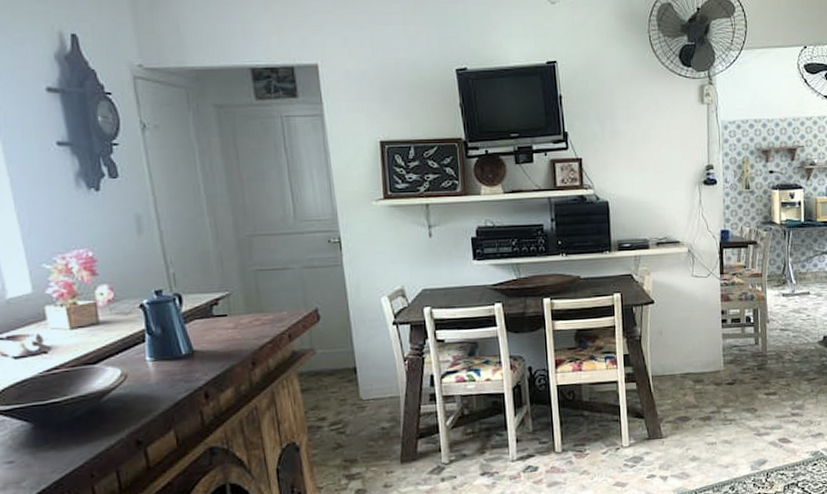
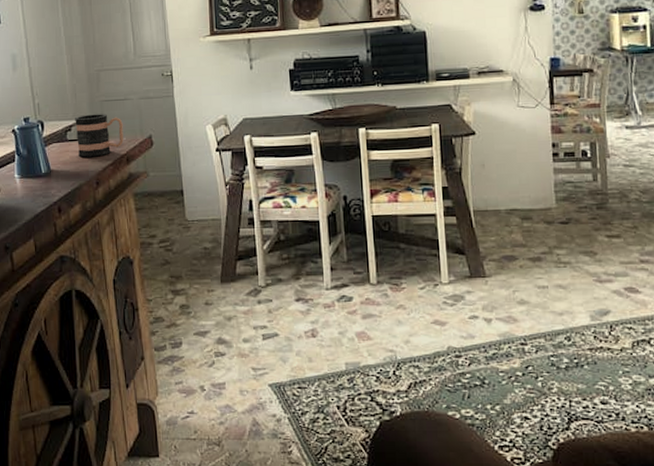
mug: none [222,285,284,335] -> present [75,114,124,158]

